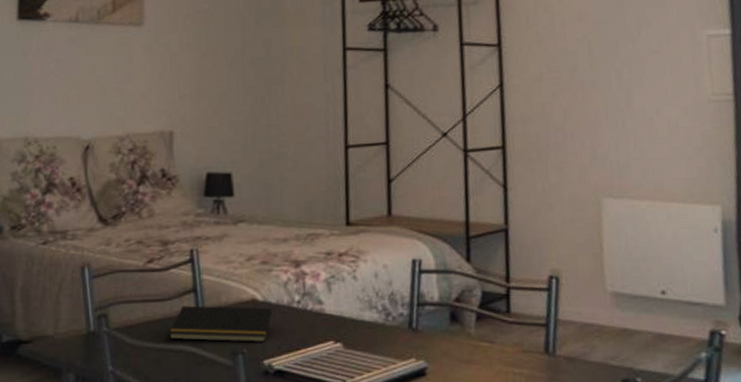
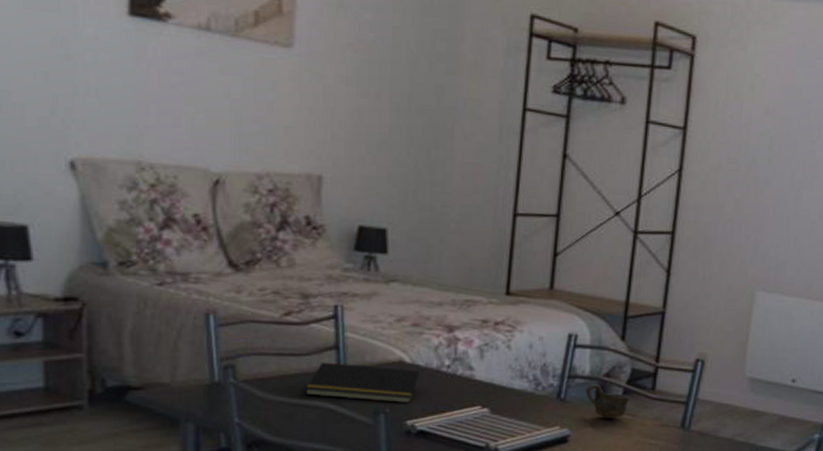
cup: none [437,309,485,347] -> present [585,383,630,419]

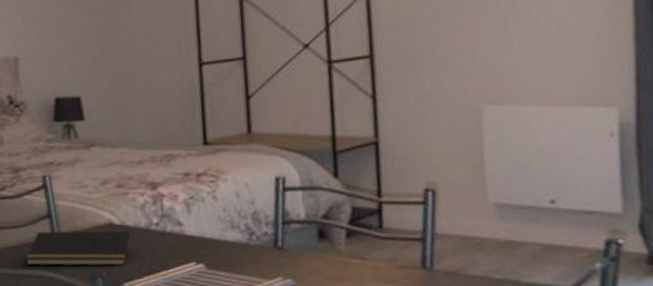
cup: present [585,383,630,419] -> none [304,227,356,264]

